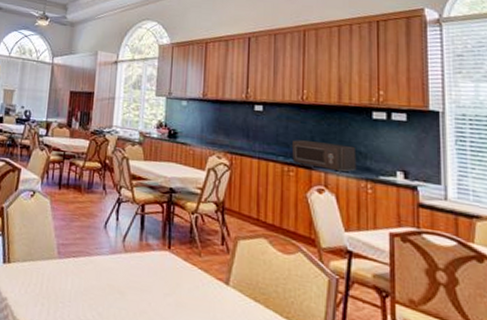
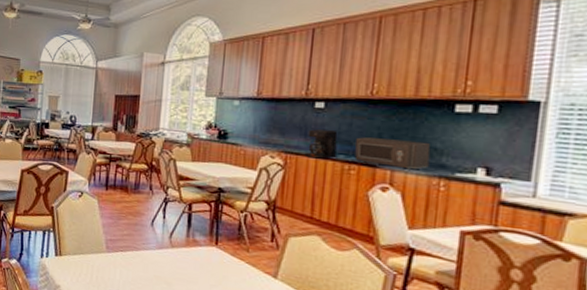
coffee maker: none [248,131,277,161] -> present [304,129,338,159]

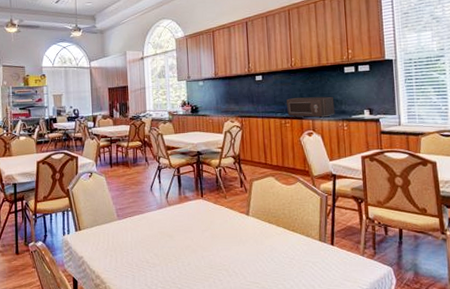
coffee maker: present [304,129,338,159] -> none [254,96,276,119]

